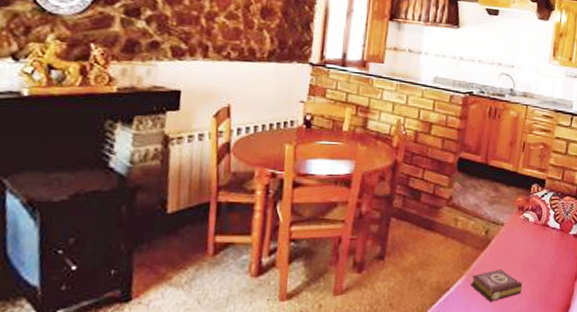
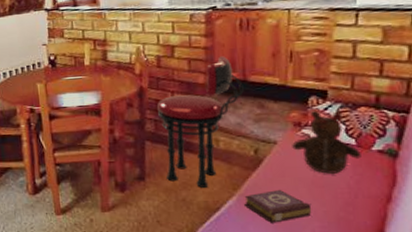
stool: none [406,139,485,267] -> present [157,56,244,188]
teddy bear: none [515,196,562,255] -> present [292,109,361,174]

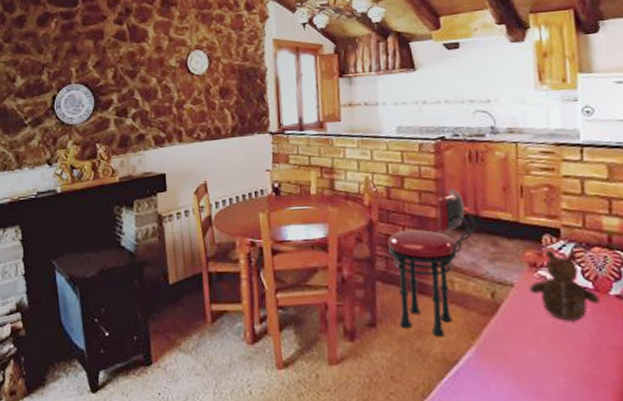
book: present [243,189,312,223] -> none [483,338,555,379]

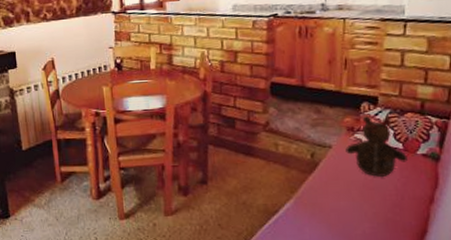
stool: present [388,189,477,336] -> none [220,62,302,191]

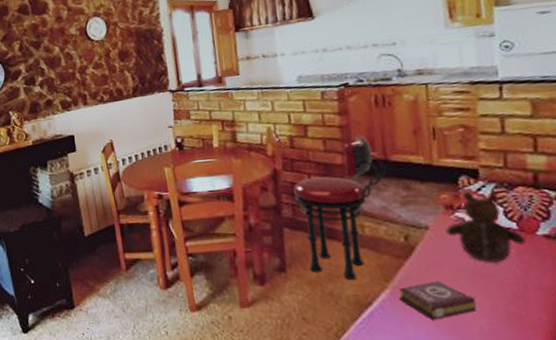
stool: none [220,62,302,191] -> present [293,134,386,279]
book: none [300,191,363,225] -> present [398,280,477,320]

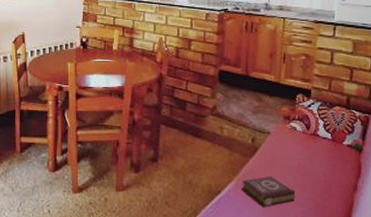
stool: present [293,134,386,279] -> none [174,53,246,171]
teddy bear: present [446,190,526,262] -> none [282,106,335,164]

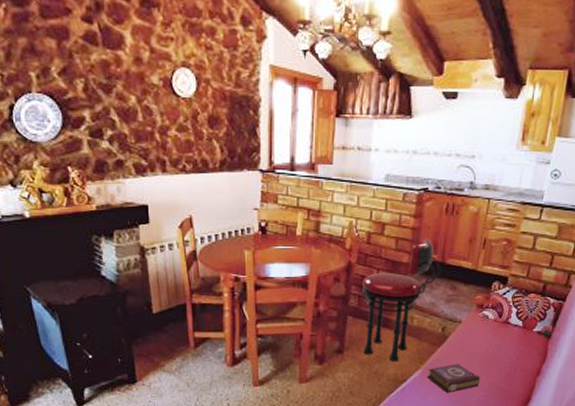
stool: none [174,53,246,171] -> present [363,238,441,361]

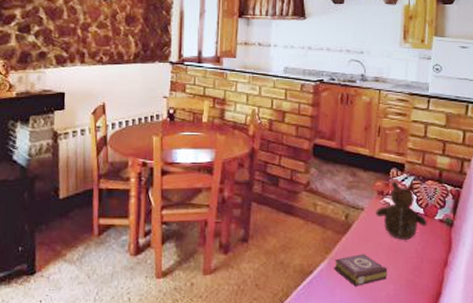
stool: present [363,238,441,361] -> none [266,125,340,251]
teddy bear: none [473,294,525,351] -> present [376,180,427,240]

